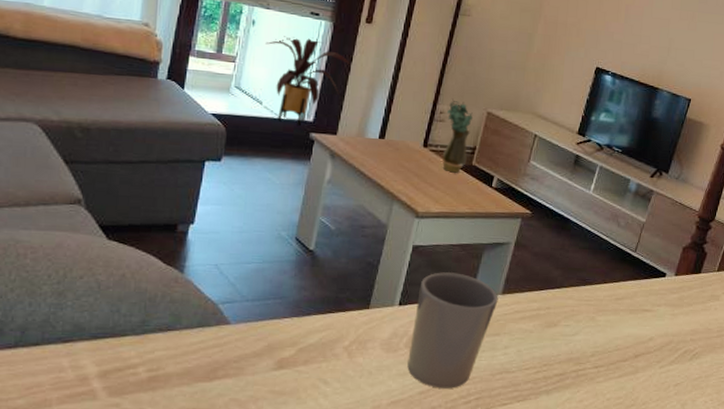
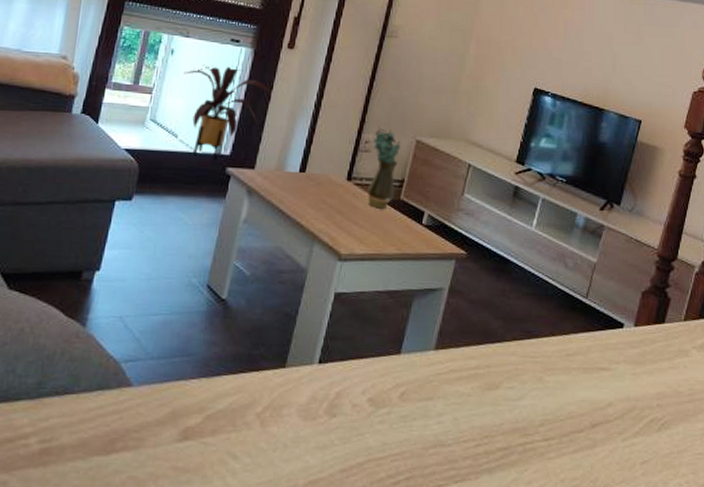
mug: present [407,272,499,389] -> none [327,324,431,466]

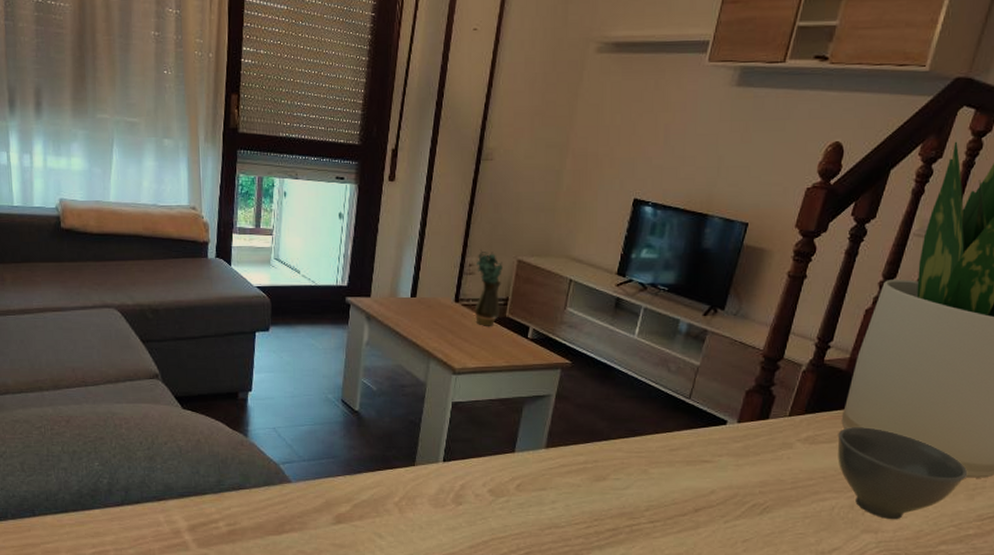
house plant: present [183,65,271,160] -> none [297,202,378,291]

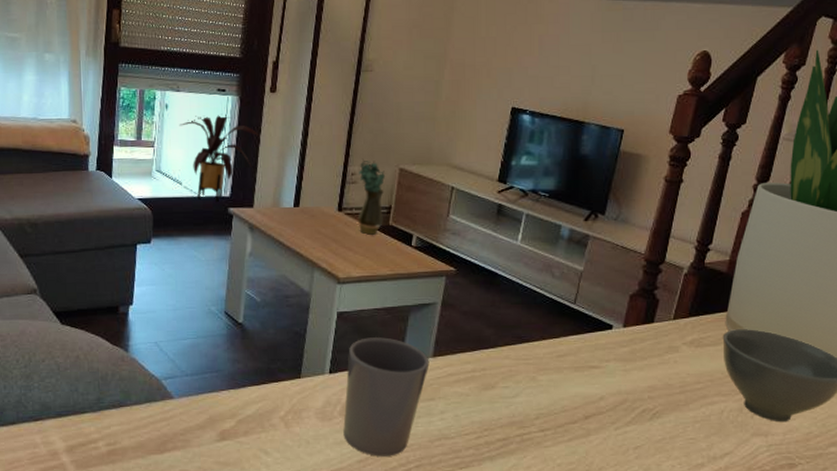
house plant: none [297,202,378,291] -> present [179,114,260,202]
mug: none [456,428,542,543] -> present [343,337,430,457]

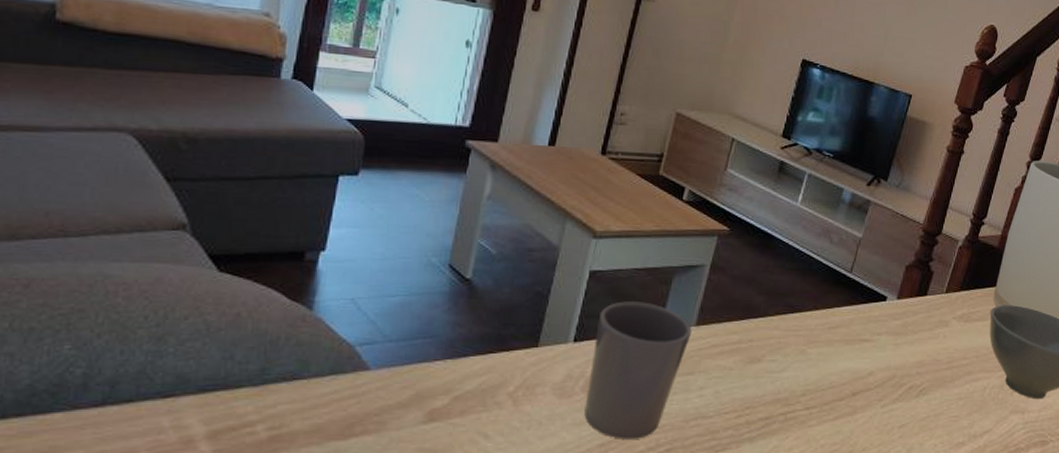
house plant: present [179,114,260,202] -> none [411,26,515,131]
vase: present [357,158,385,235] -> none [623,97,659,185]

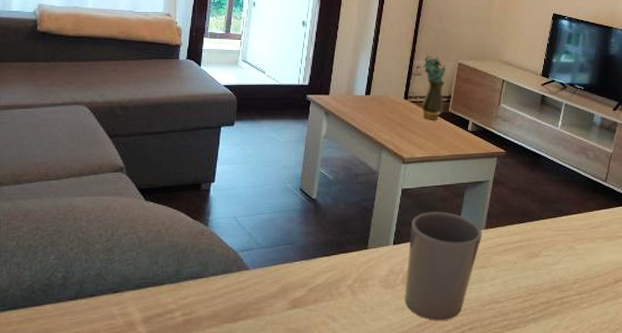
vase: none [623,97,659,185] -> present [421,54,446,120]

